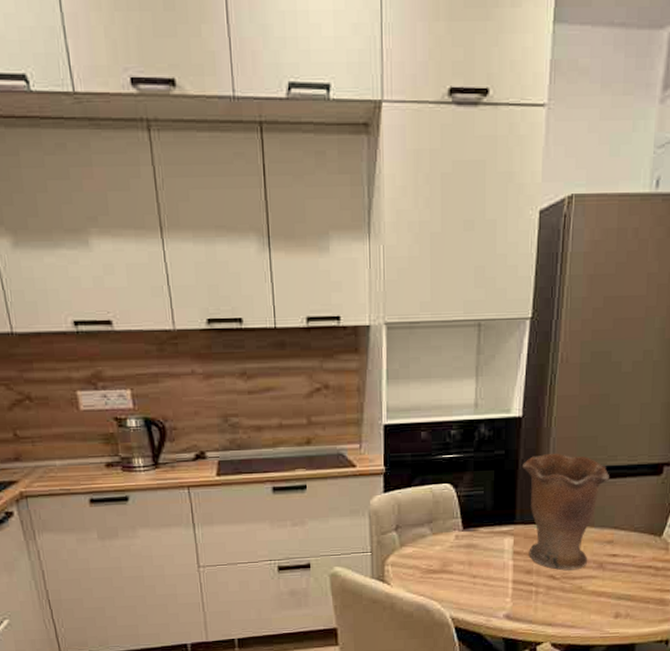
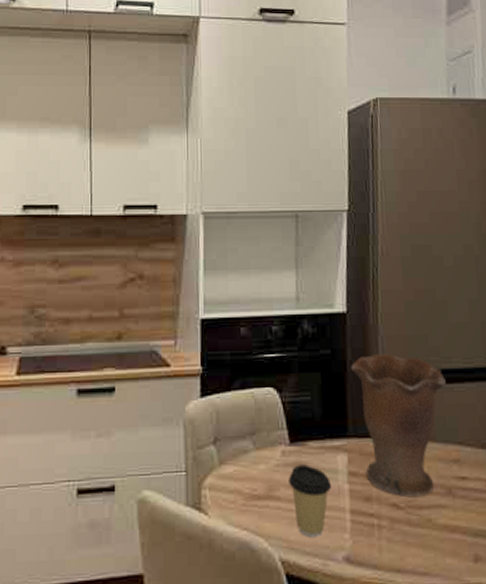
coffee cup: none [461,546,498,601] -> present [289,464,332,538]

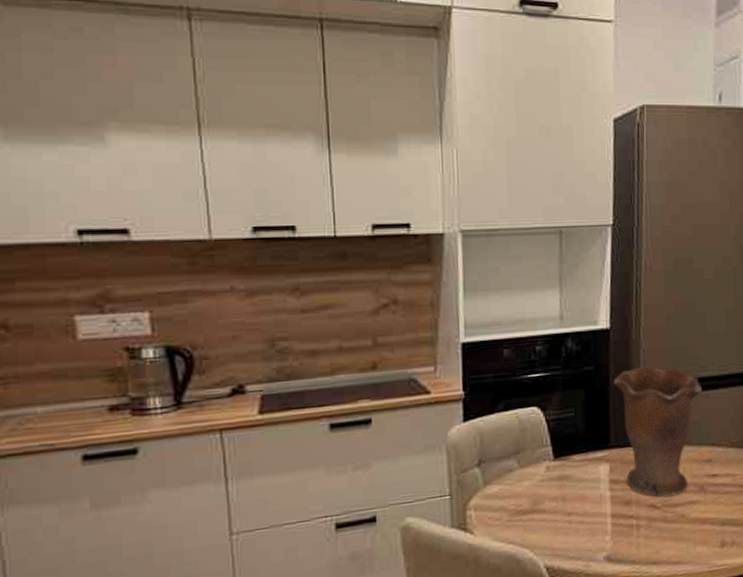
coffee cup: present [289,464,332,538] -> none [553,477,595,544]

